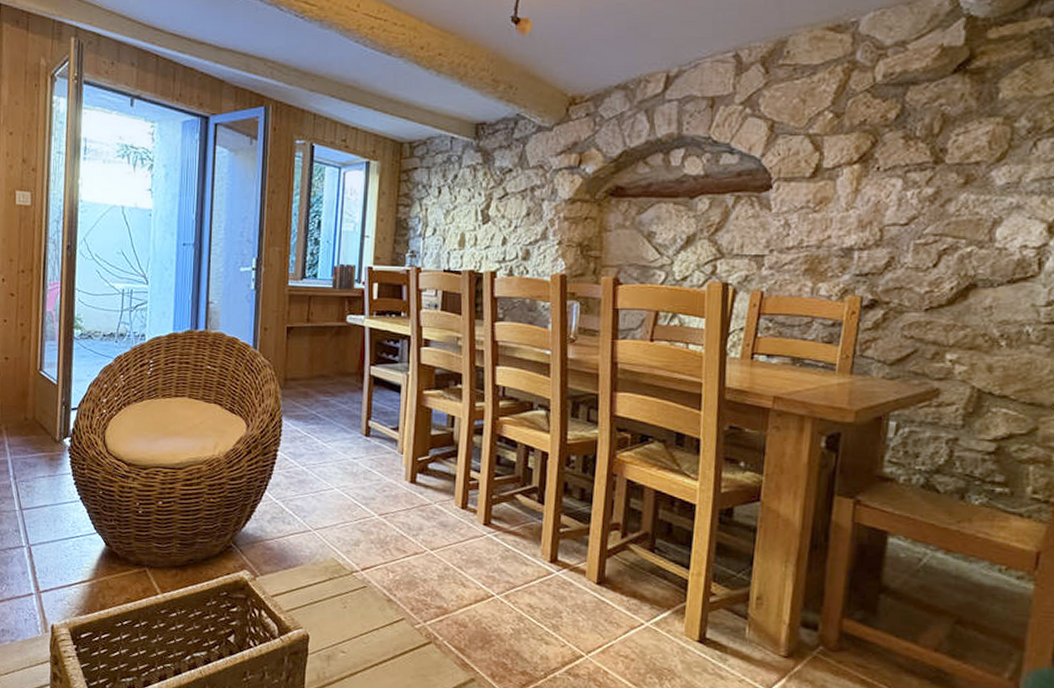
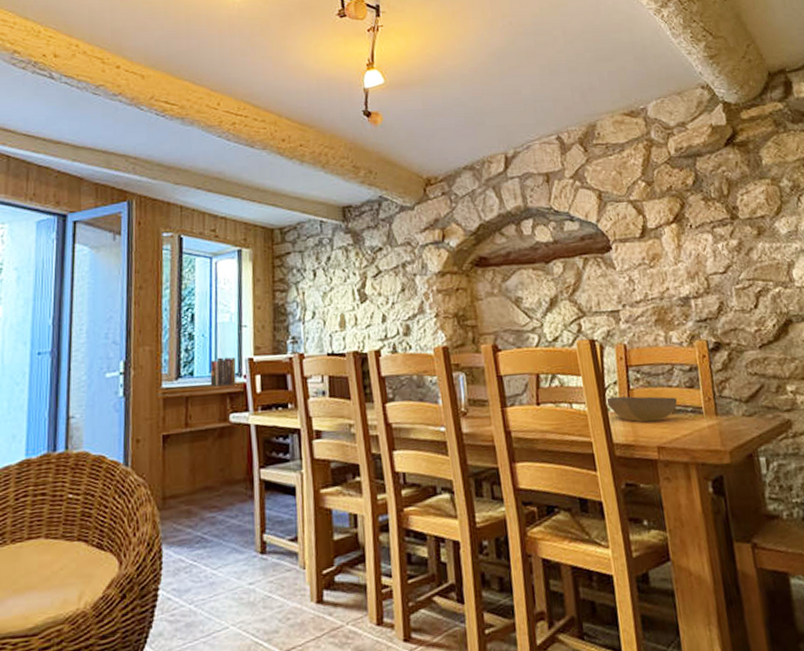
bowl: none [727,342,810,372] -> present [606,396,678,422]

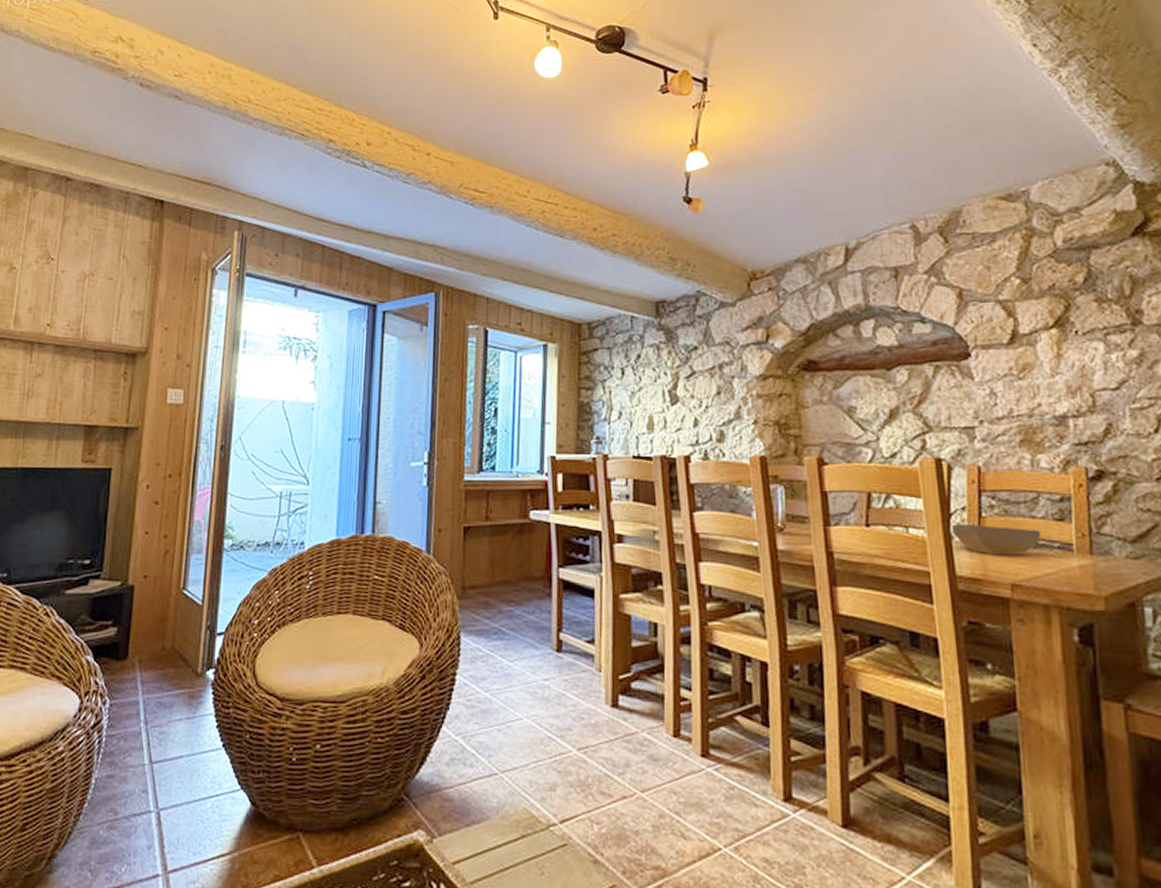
books: present [210,357,237,387] -> none [511,453,539,483]

